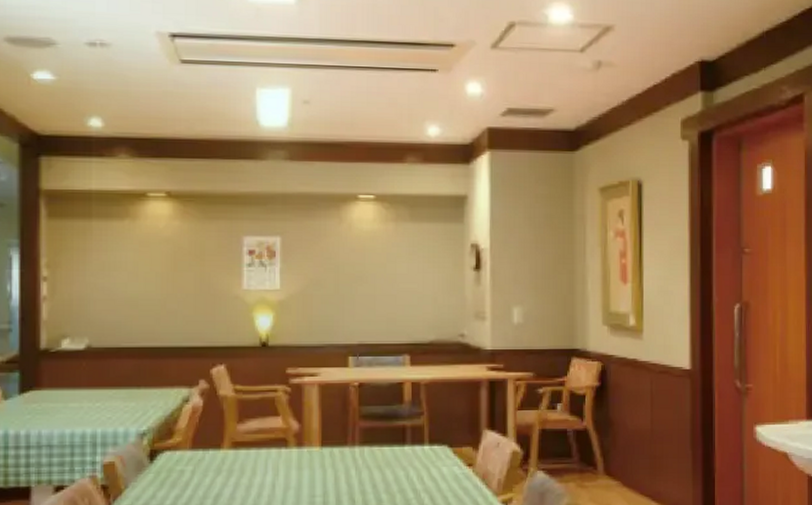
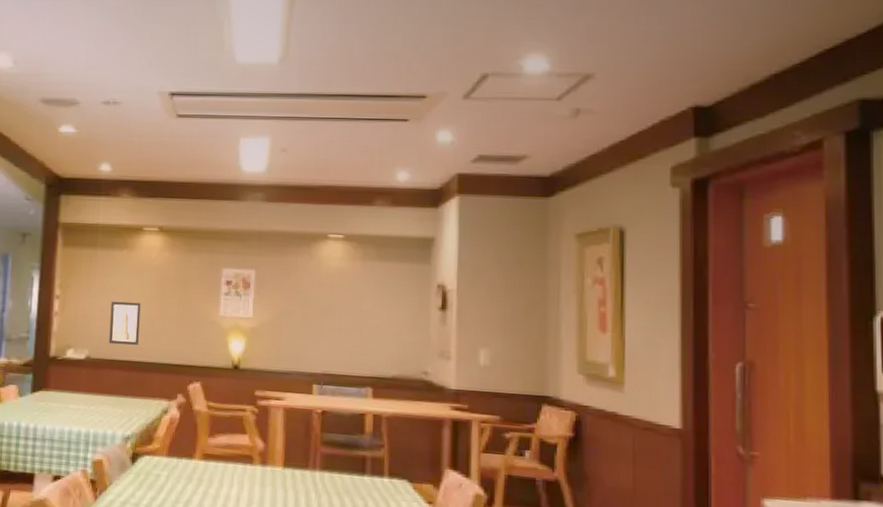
wall art: none [113,280,150,330] -> present [108,301,141,346]

